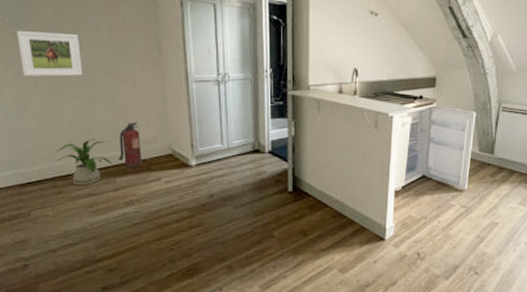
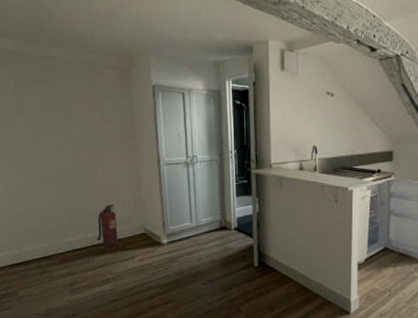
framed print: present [16,30,83,77] -> none [10,125,66,165]
house plant: present [56,139,112,185] -> none [41,221,91,264]

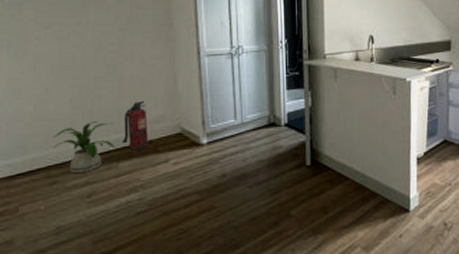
house plant: none [41,221,91,264] -> present [52,121,115,173]

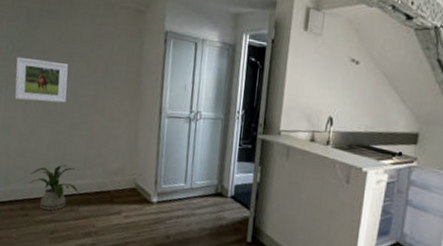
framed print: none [16,11,87,58] -> present [14,56,69,103]
fire extinguisher: present [121,100,149,151] -> none [84,152,109,198]

